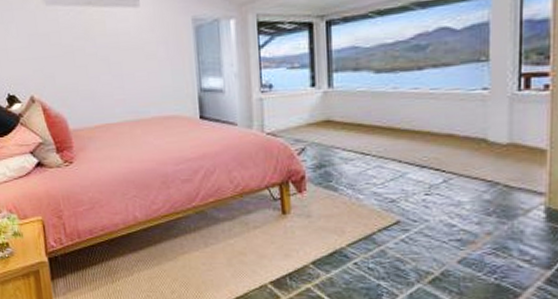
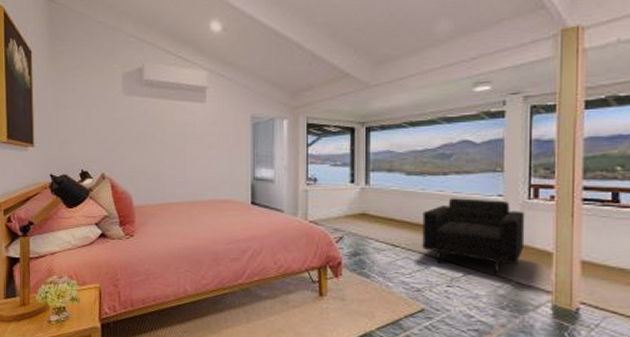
armchair: none [395,94,515,179] -> present [422,198,525,275]

